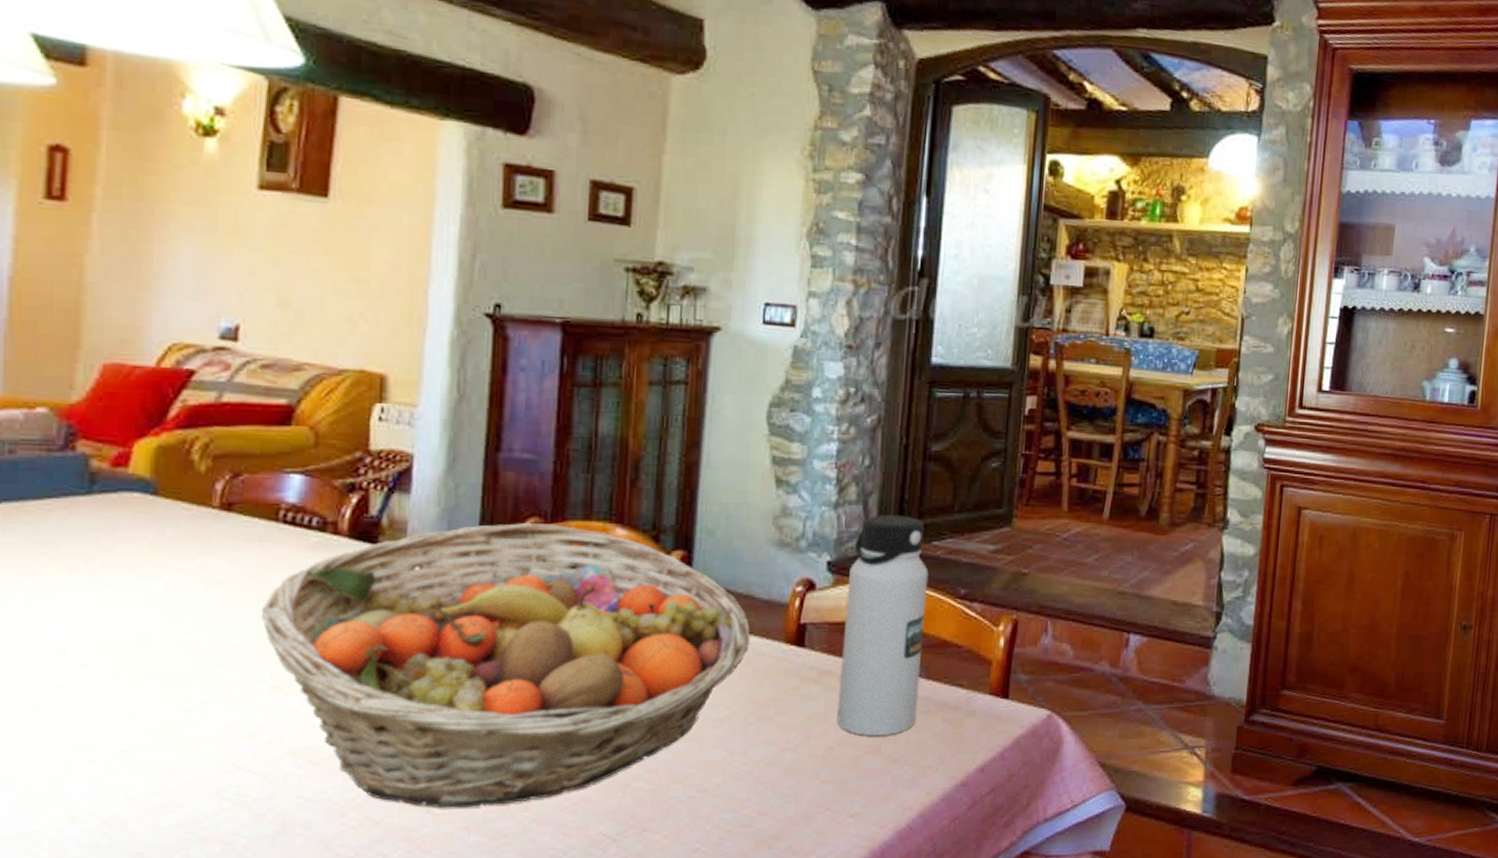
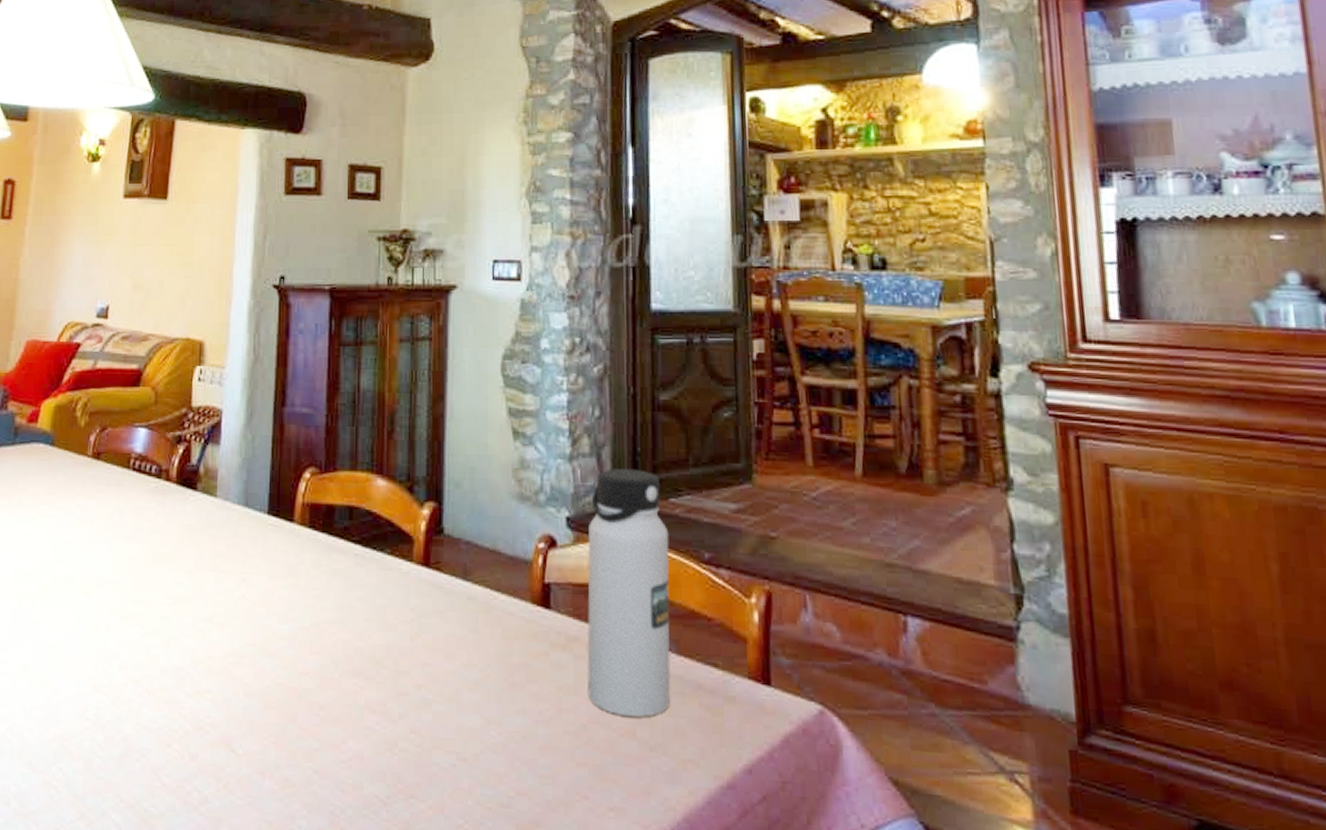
fruit basket: present [260,523,750,808] -> none [115,473,499,752]

